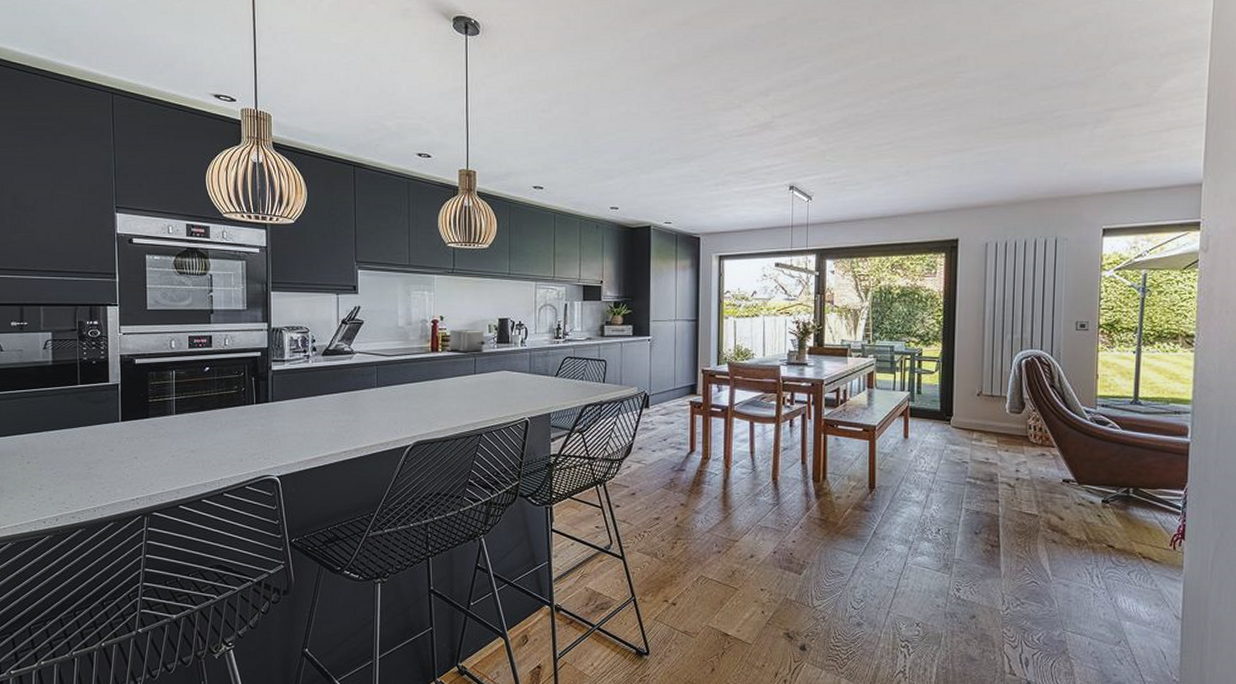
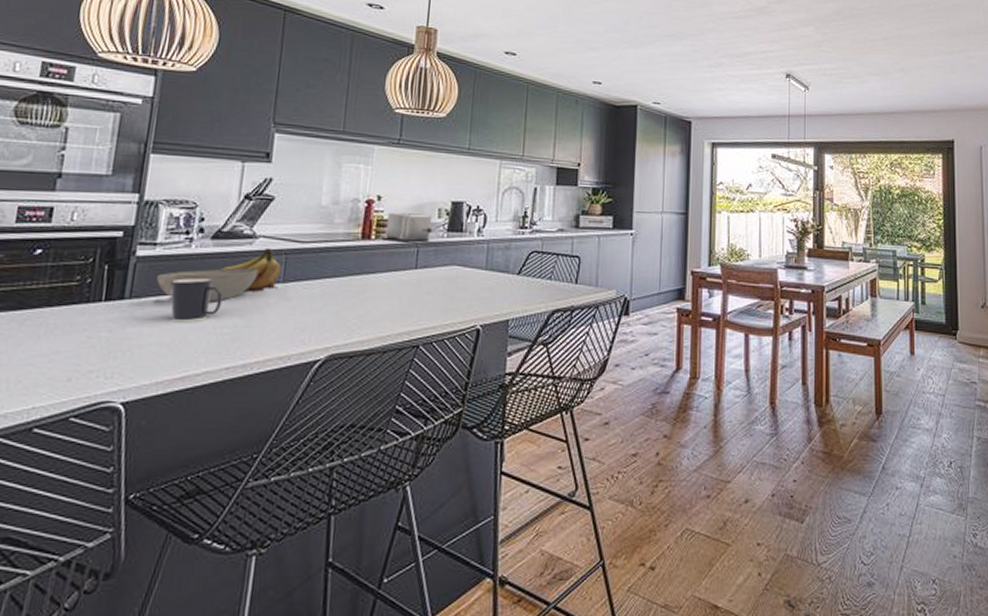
bowl: none [289,376,358,404] -> present [157,267,259,304]
mug: none [298,385,336,419] -> present [170,277,223,323]
fruit: none [332,361,375,396] -> present [221,247,282,293]

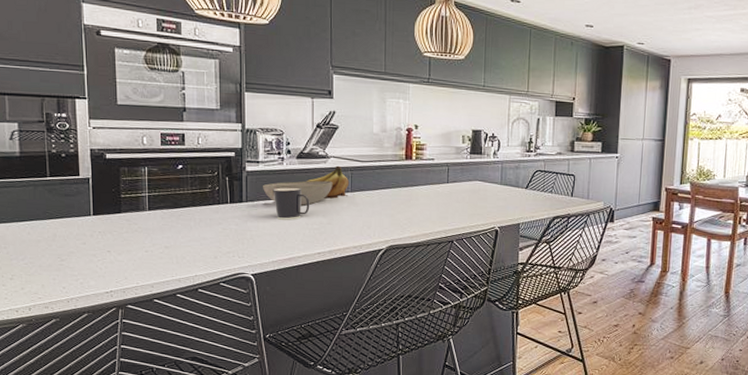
toaster: present [386,211,433,243] -> none [424,138,459,163]

